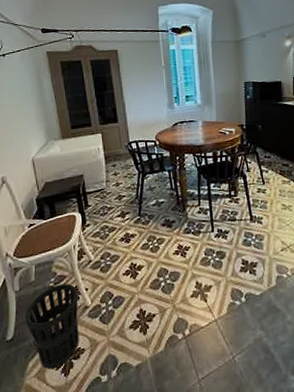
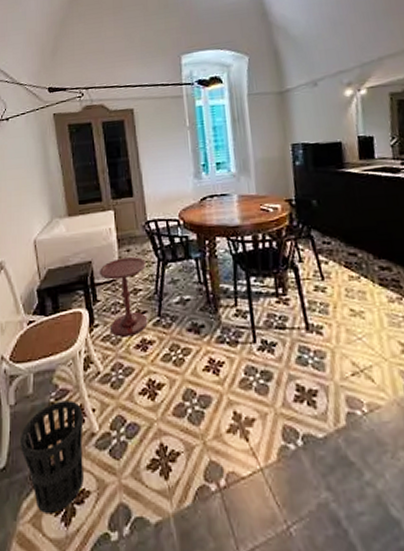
side table: none [89,170,130,233] -> present [99,256,148,337]

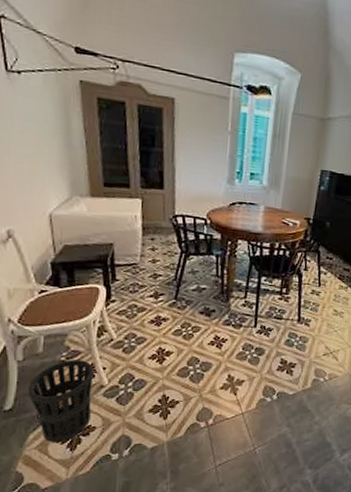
side table: present [99,256,148,337] -> none [120,244,169,313]

